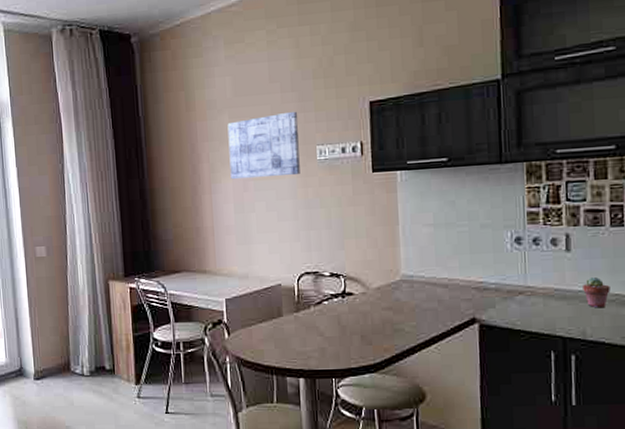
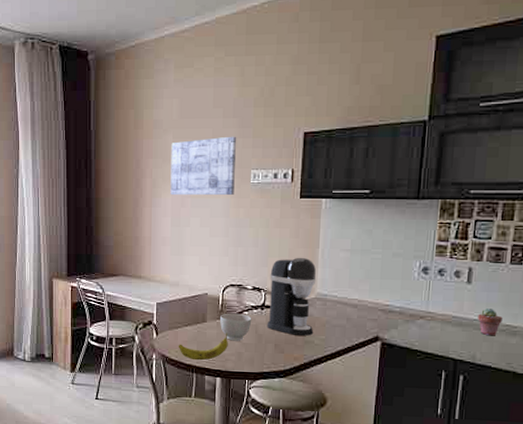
fruit: none [253,327,309,361] -> present [178,333,228,361]
bowl: none [297,304,333,336] -> present [220,313,252,341]
coffee maker: none [348,236,403,324] -> present [267,257,317,336]

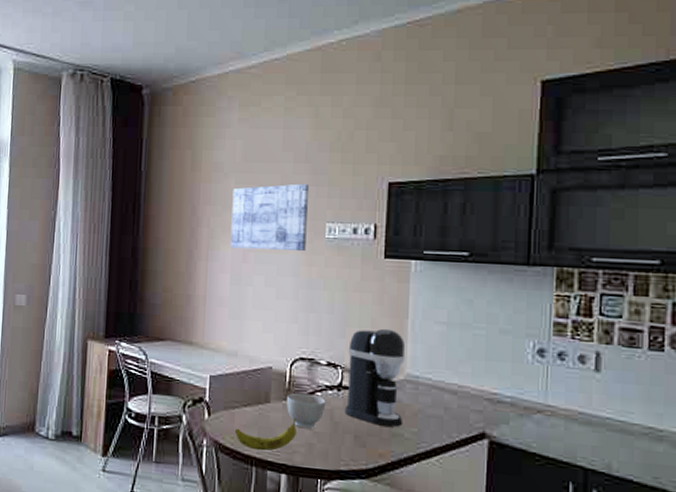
potted succulent: present [478,309,503,336] -> none [611,405,644,441]

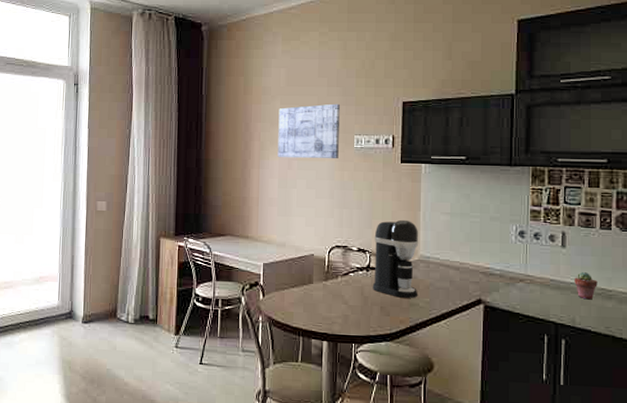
fruit: present [234,417,297,451] -> none [284,294,335,323]
bowl: present [287,393,326,429] -> none [326,274,358,304]
potted succulent: none [611,405,644,441] -> present [574,272,598,300]

